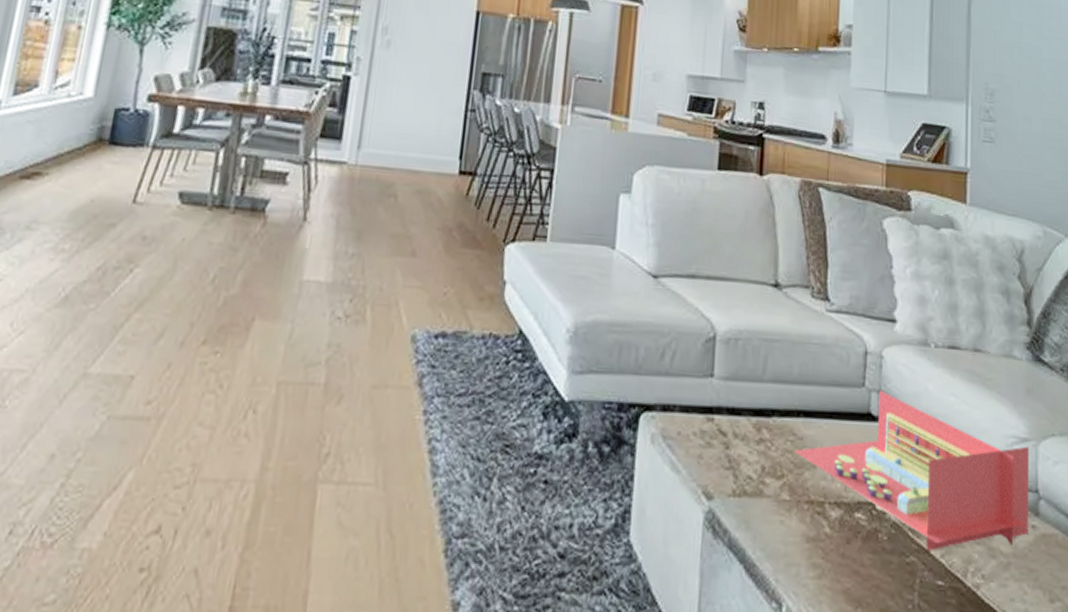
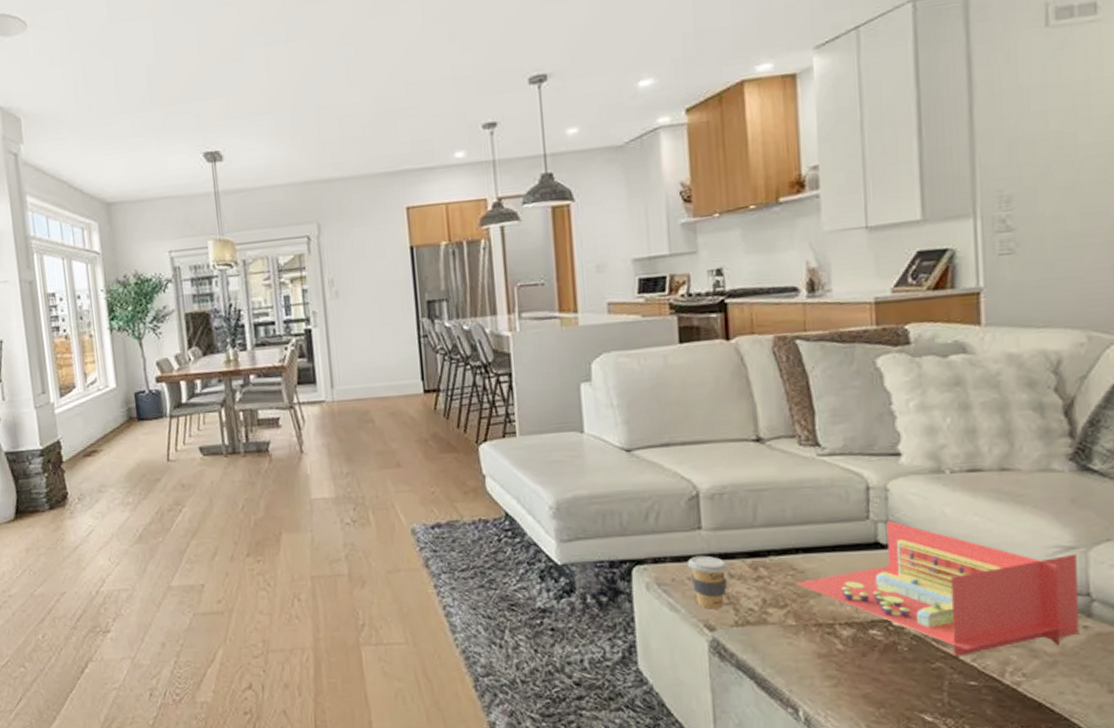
coffee cup: none [694,407,734,473] -> present [687,555,728,609]

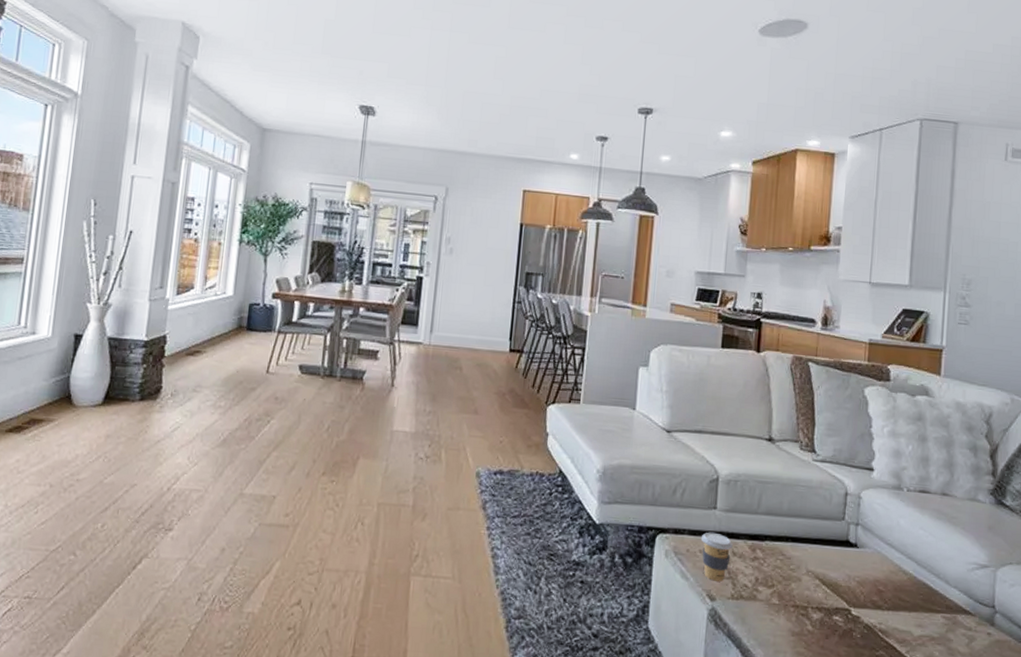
board game: present [796,520,1079,657] -> none [783,523,988,648]

